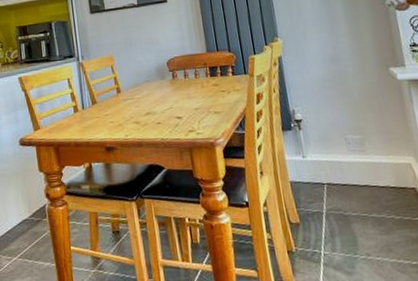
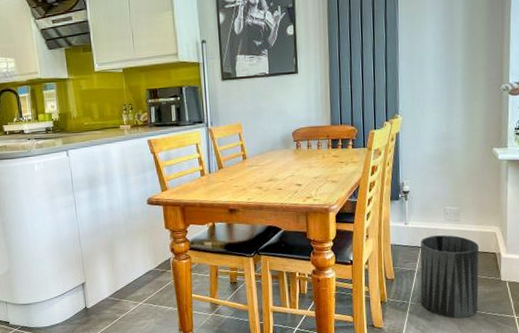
trash can: none [324,168,407,272] -> present [420,235,480,319]

